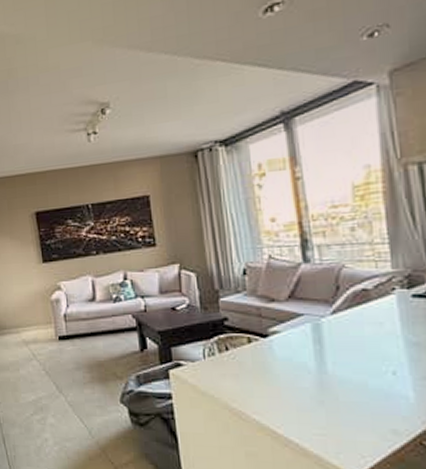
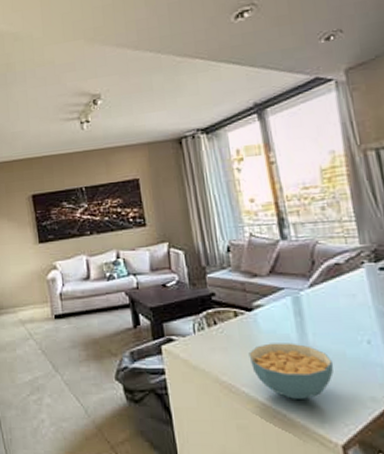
cereal bowl: none [261,371,354,430] -> present [248,343,334,401]

